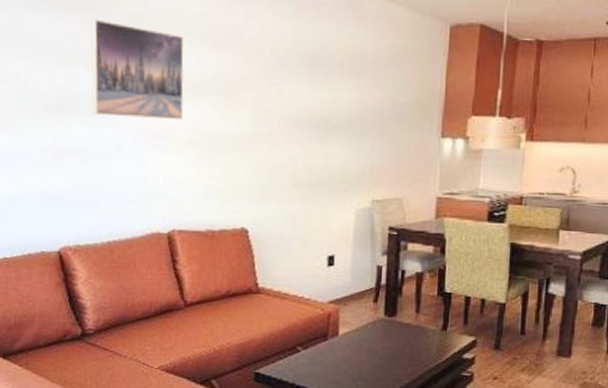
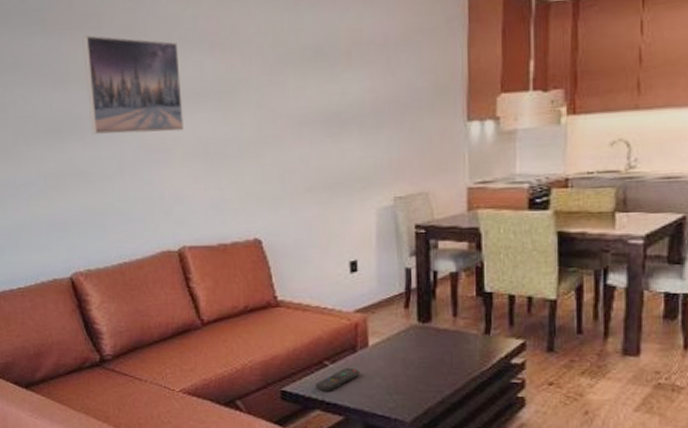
remote control: none [287,354,329,375] -> present [315,367,359,391]

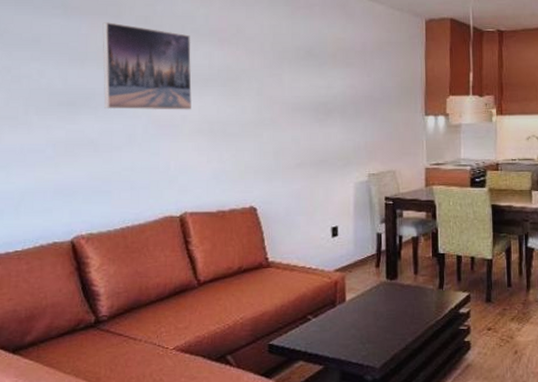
remote control: present [315,367,359,391] -> none [299,320,338,343]

